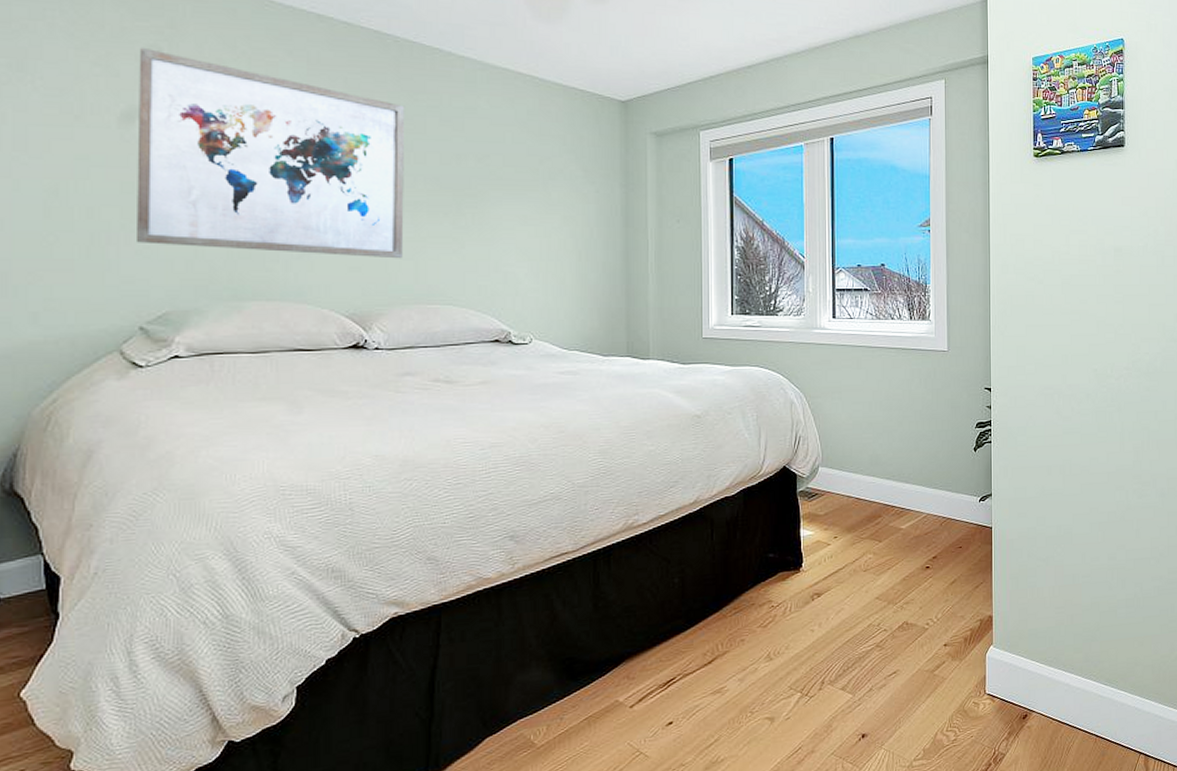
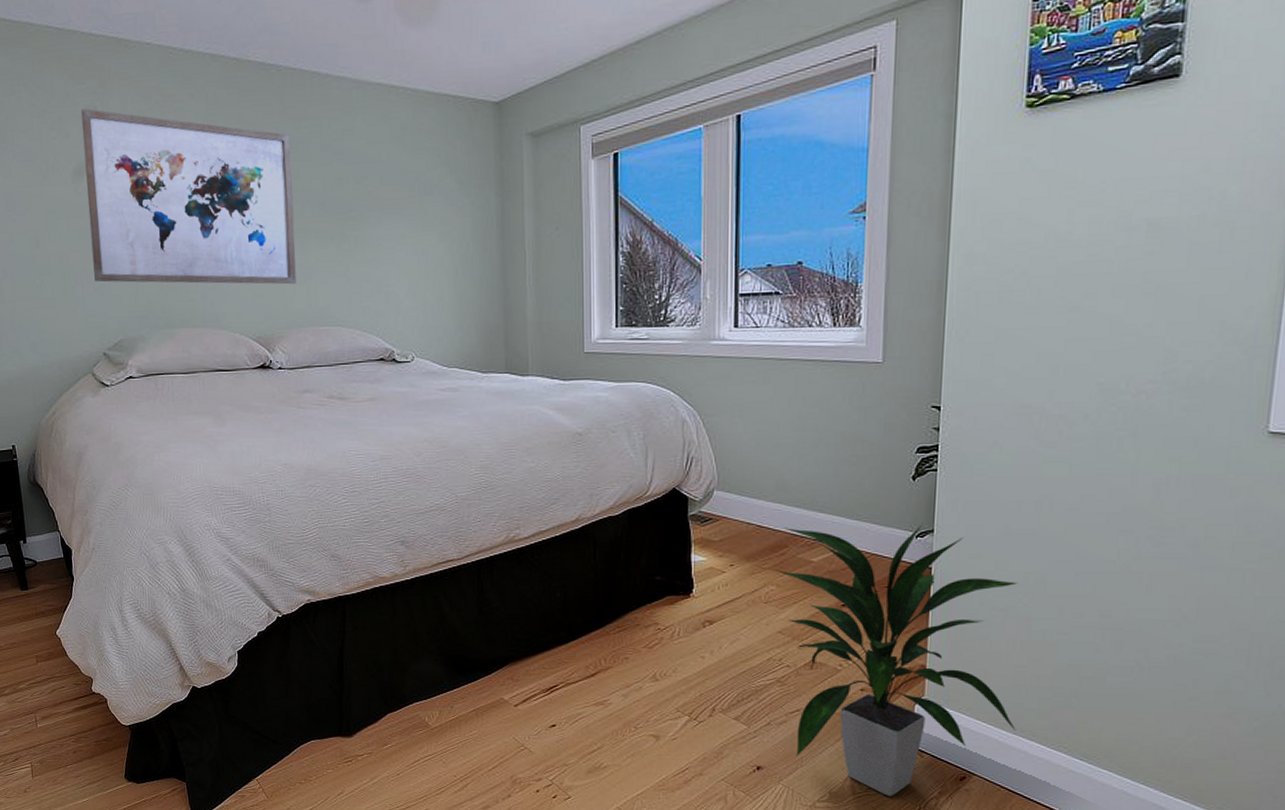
indoor plant: none [873,488,1060,744] -> present [777,523,1018,796]

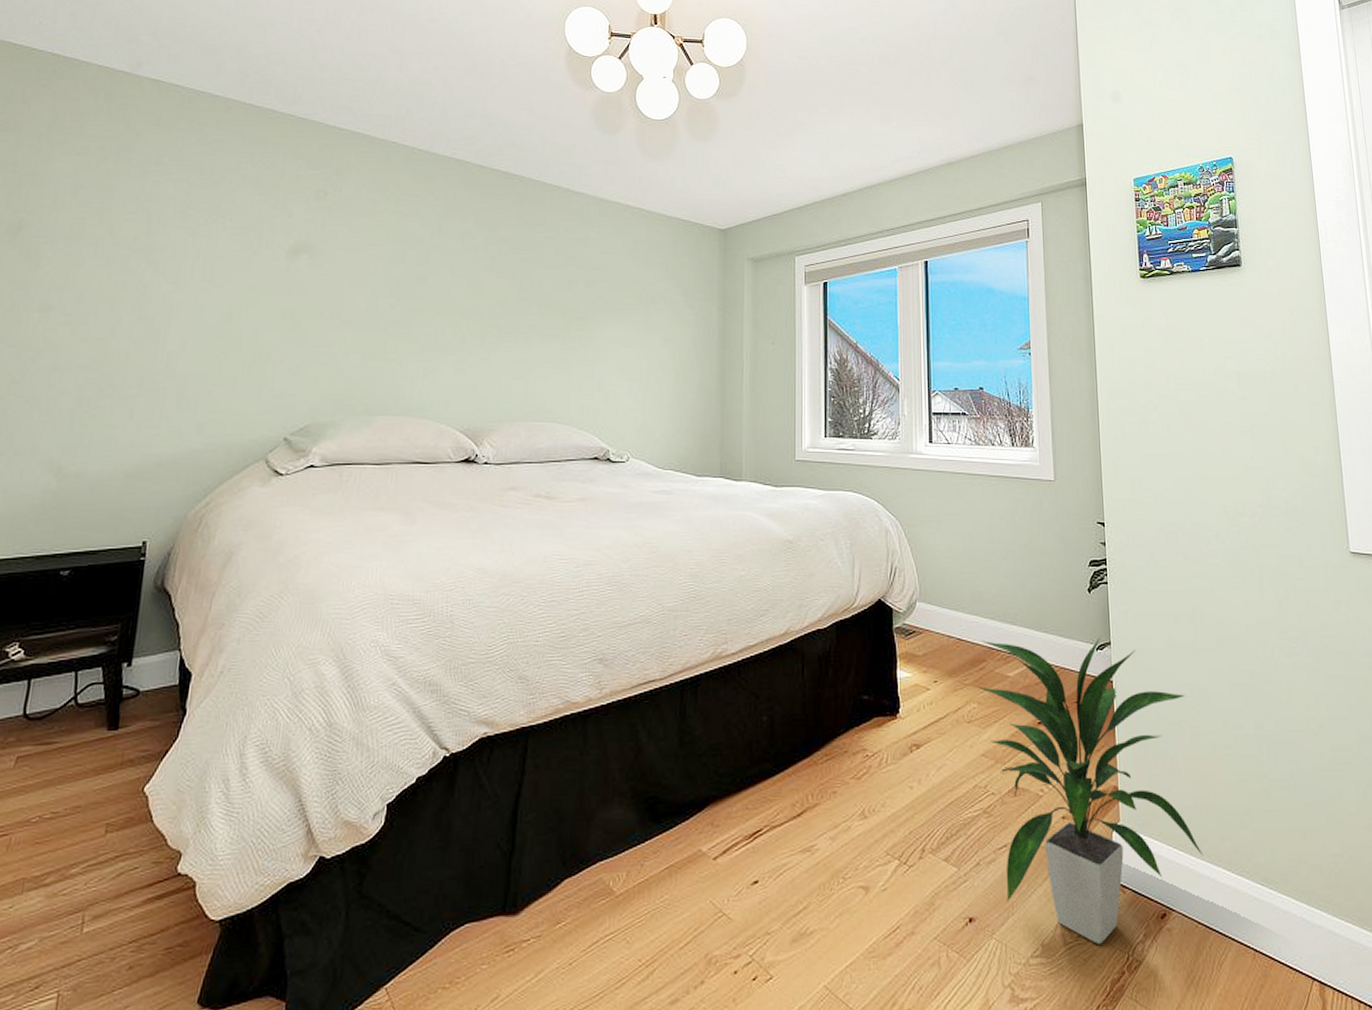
wall art: present [80,108,296,285] -> none [290,191,526,378]

